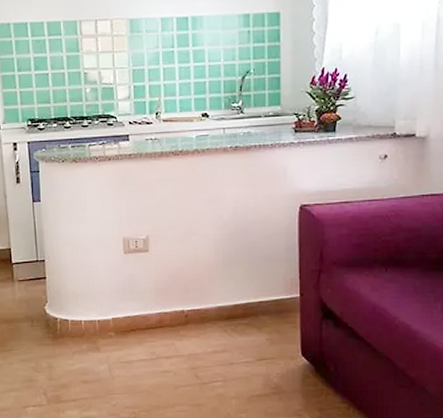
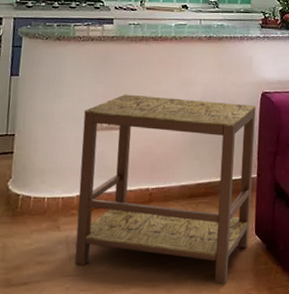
side table: none [109,214,295,405] -> present [74,94,256,285]

